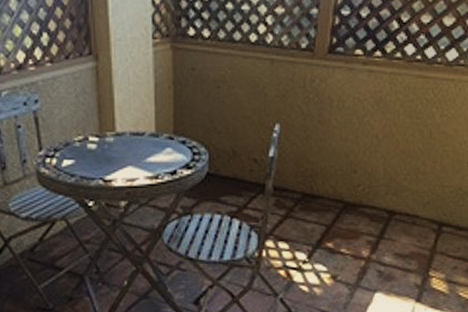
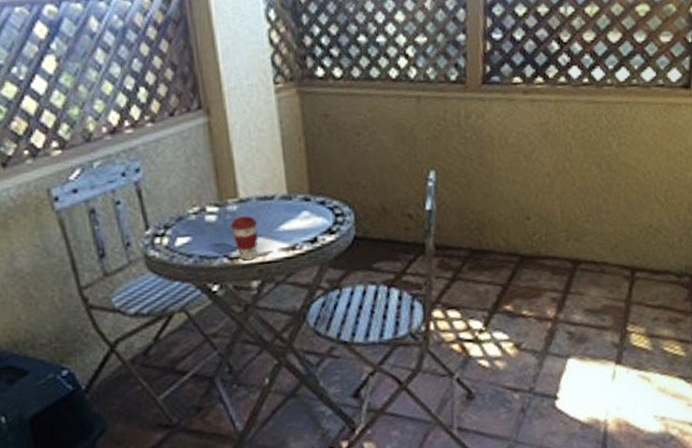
coffee cup: none [106,147,130,184] -> present [230,216,258,261]

